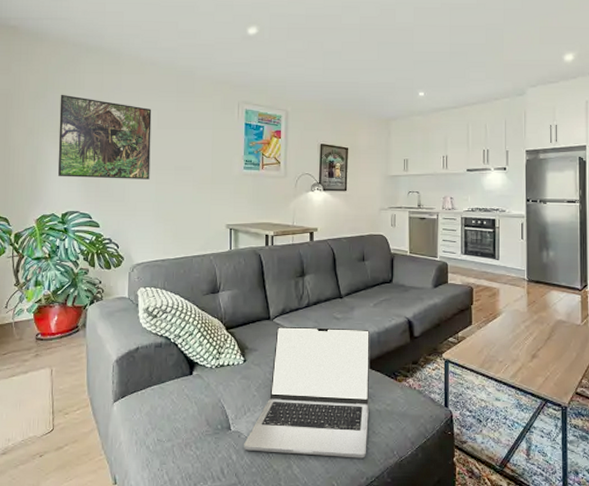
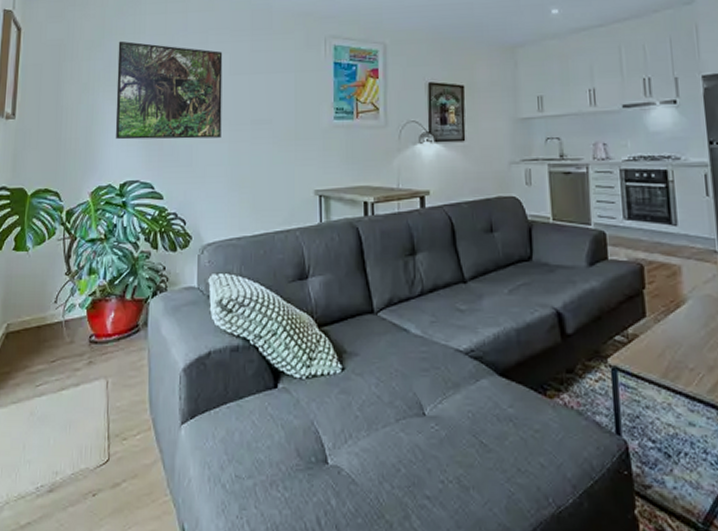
laptop: present [244,326,371,458] -> none [345,322,511,508]

